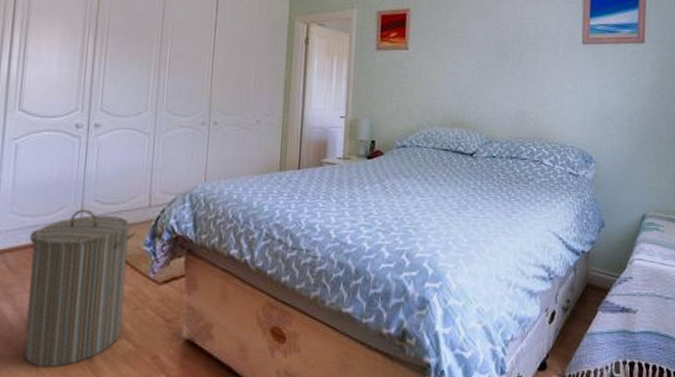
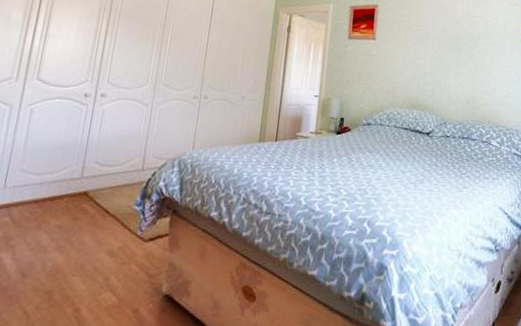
laundry hamper: present [23,209,136,368] -> none [17,169,128,317]

